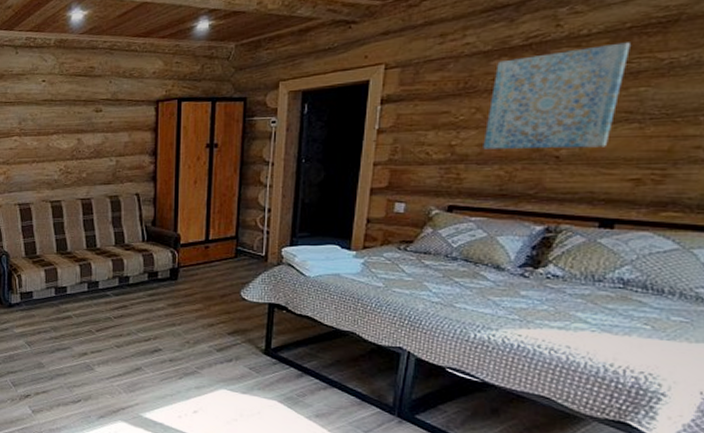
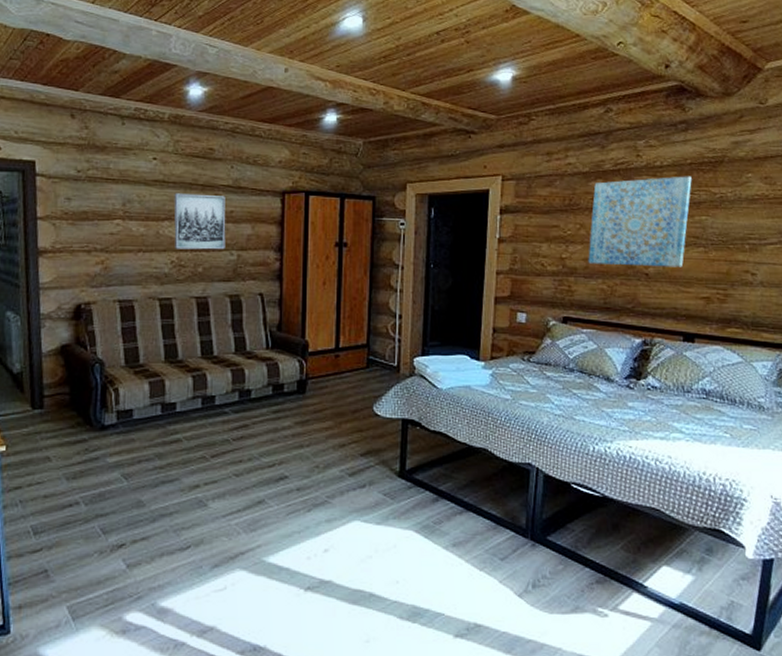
wall art: none [60,108,106,159] -> present [174,193,226,250]

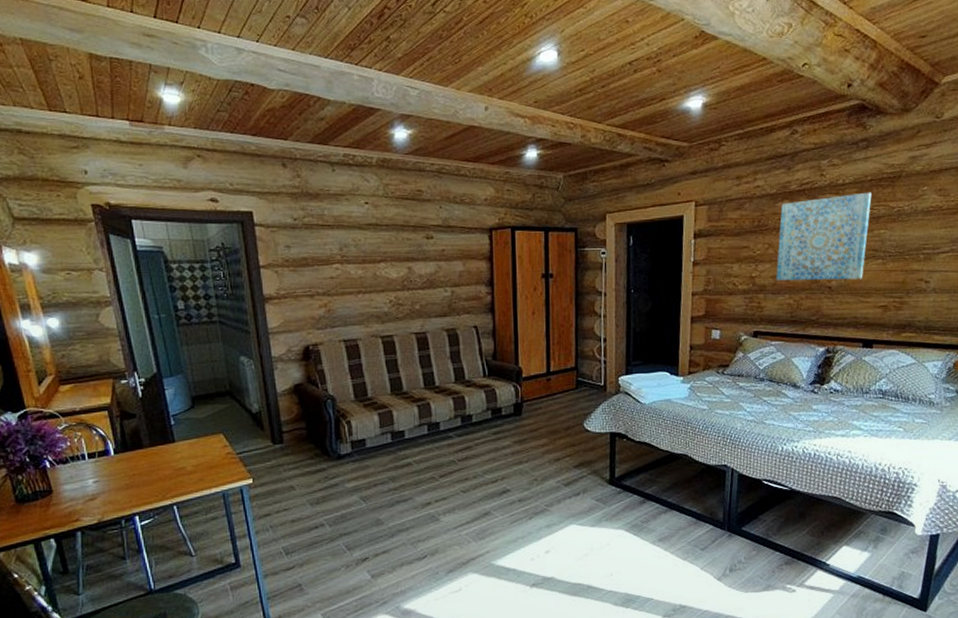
wall art: present [174,193,226,250] -> none [387,235,440,289]

